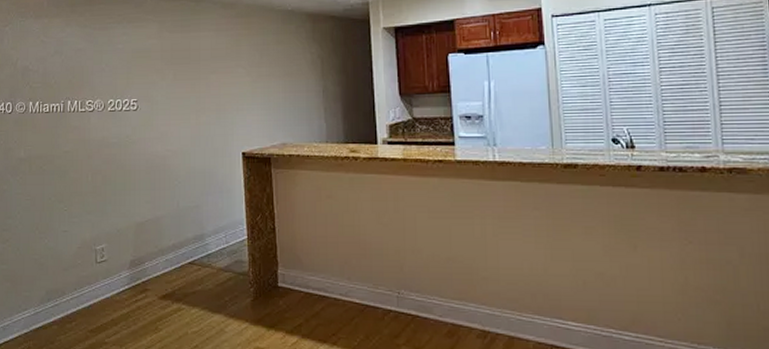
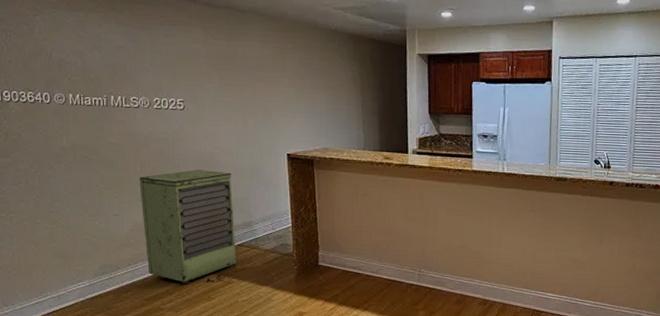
storage cabinet: none [90,176,188,312] -> present [139,170,238,284]

